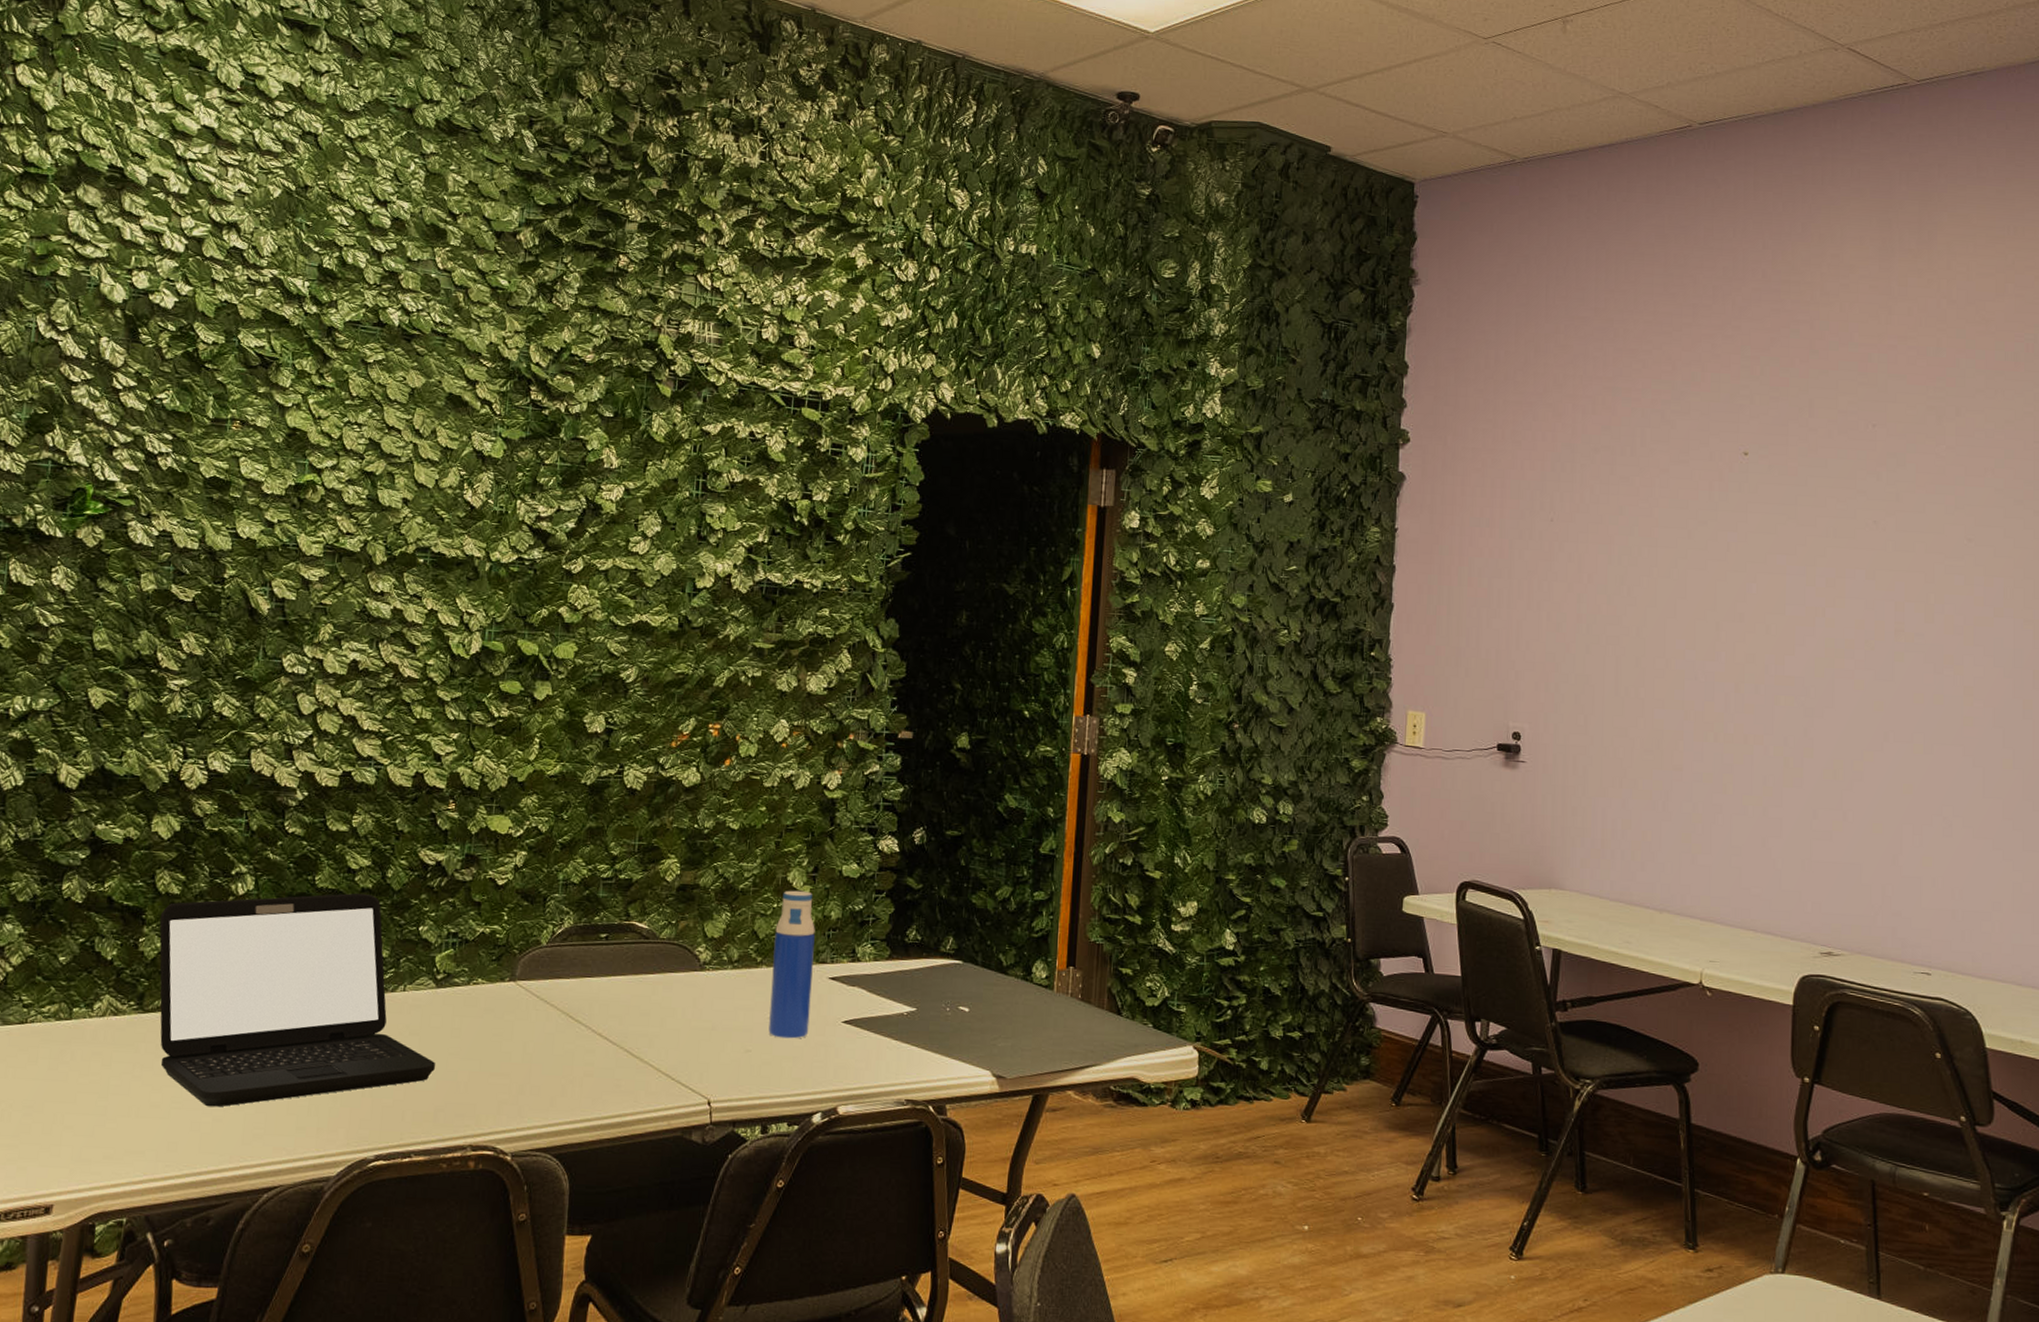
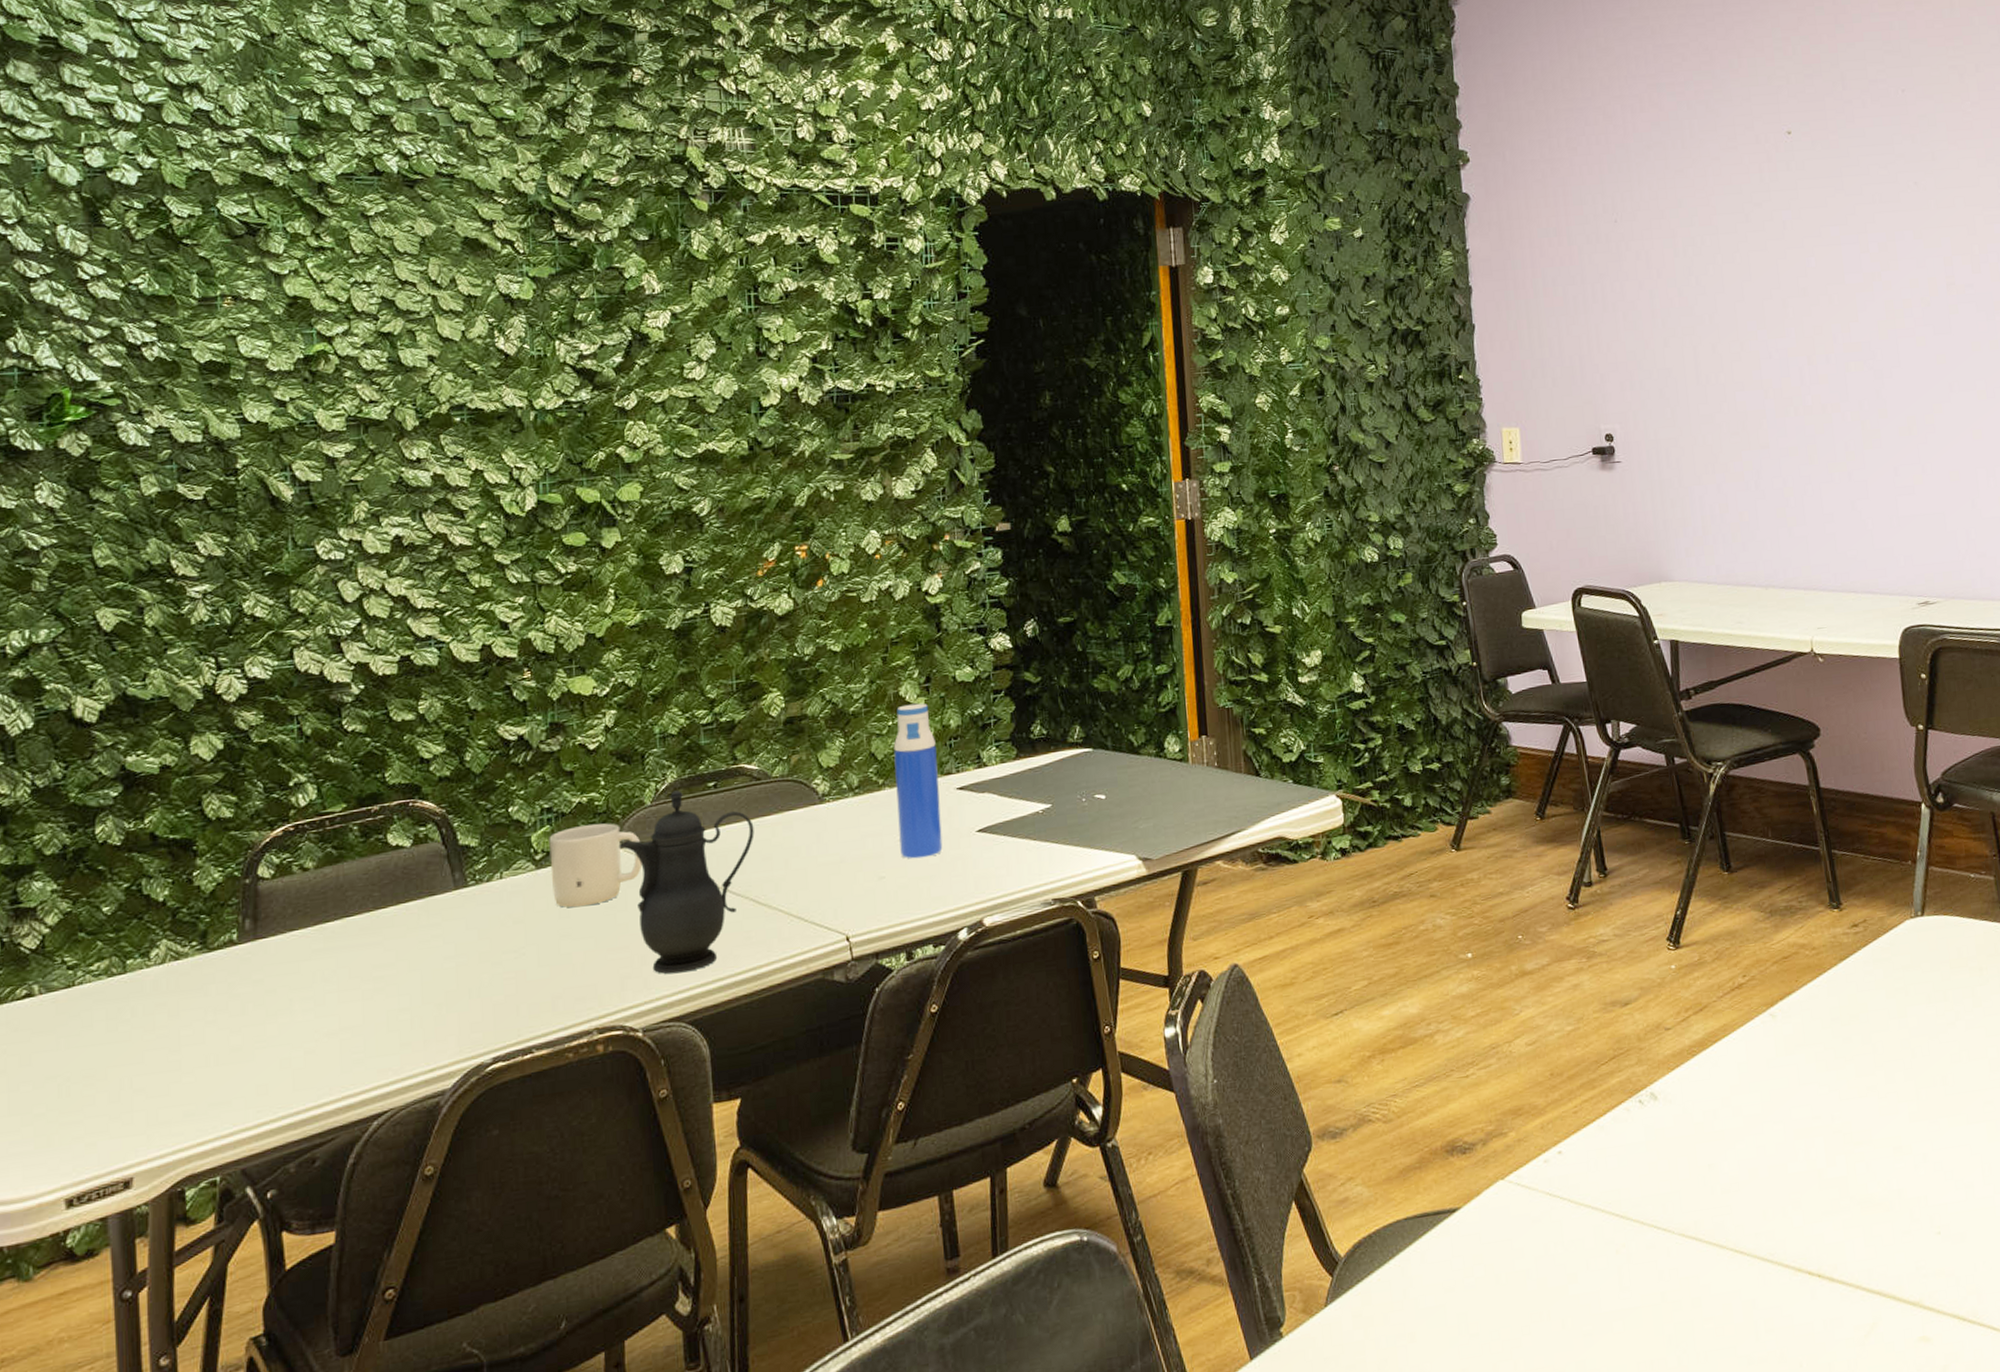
laptop: present [159,893,436,1107] -> none [213,782,547,1040]
mug: none [448,954,532,1030] -> present [549,823,643,908]
coffeepot: none [512,936,637,1108] -> present [618,790,755,974]

